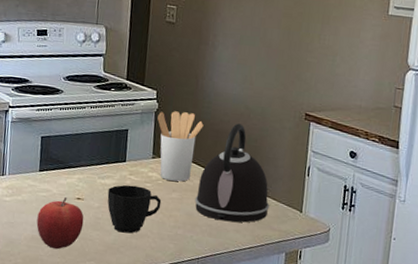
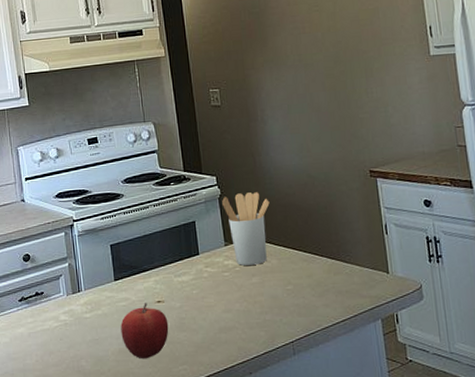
cup: present [107,184,162,234] -> none [187,277,244,329]
kettle: present [195,123,270,223] -> none [276,194,354,298]

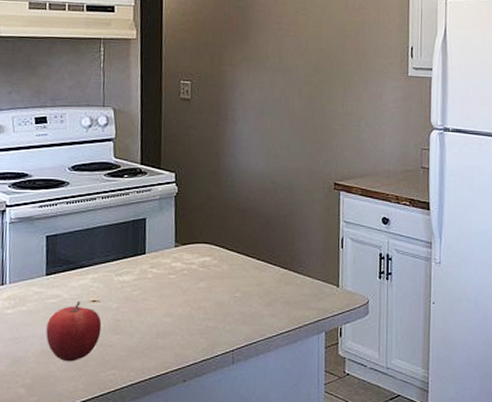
utensil holder: present [222,192,270,266] -> none [178,193,229,269]

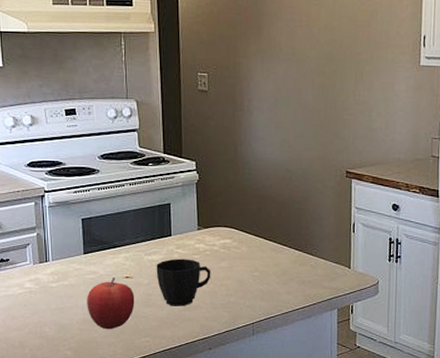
cup: none [127,279,188,333] -> present [156,258,211,306]

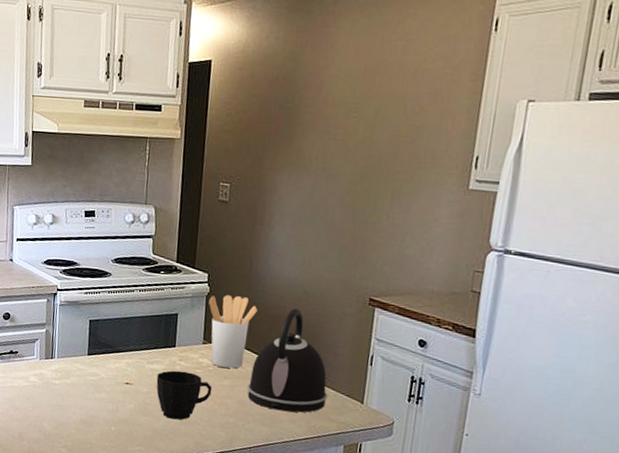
fruit: present [87,277,135,330] -> none [85,382,133,434]
utensil holder: none [199,180,246,250] -> present [209,295,258,369]
kettle: none [244,187,318,285] -> present [247,308,328,413]

